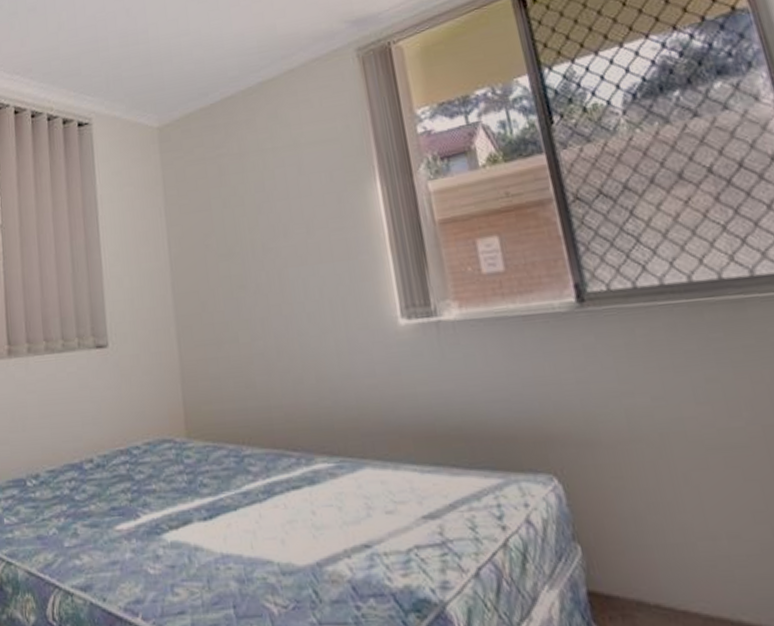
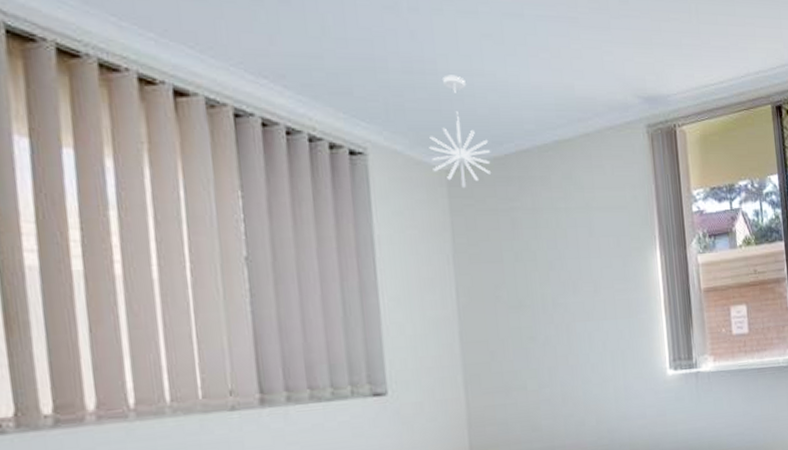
pendant light: none [142,39,198,143] -> present [429,75,491,189]

